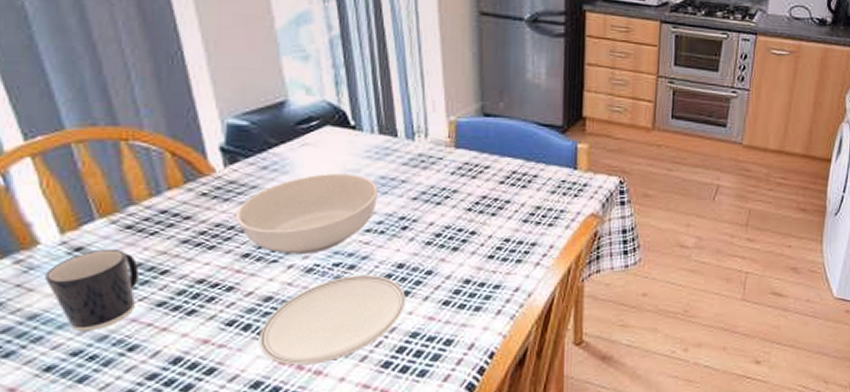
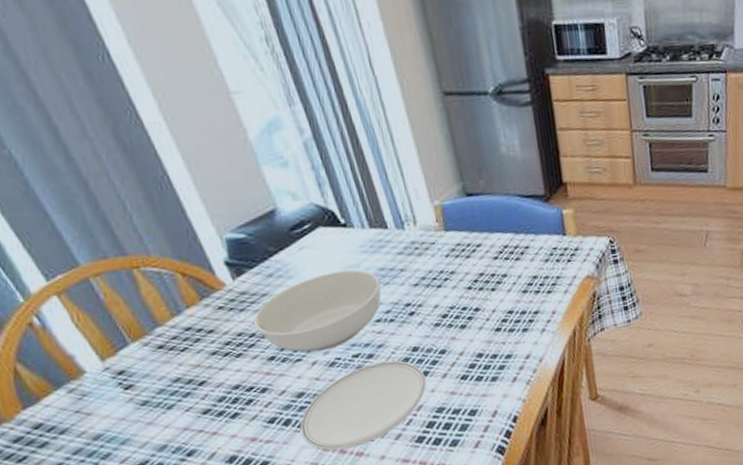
mug: present [45,248,139,331] -> none [98,367,184,444]

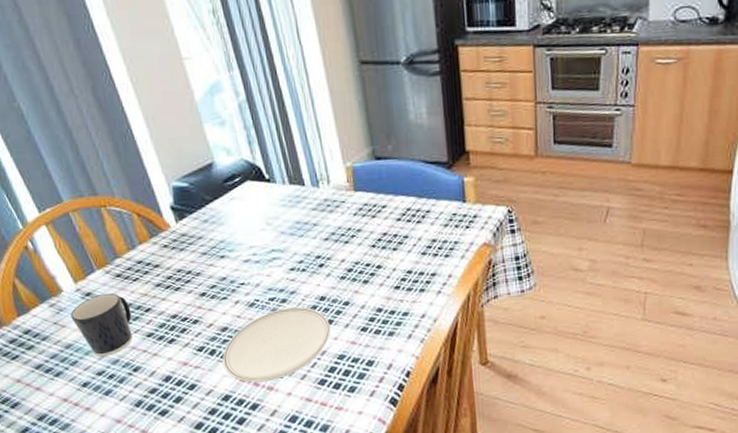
mug: none [98,367,184,444] -> present [70,292,133,356]
bowl: present [252,269,382,352] -> none [189,221,297,292]

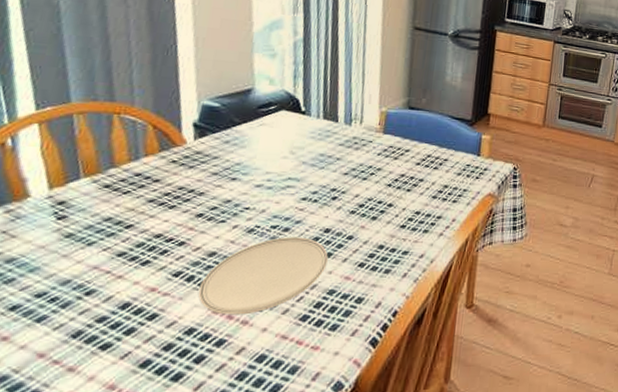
mug: present [70,292,133,356] -> none [27,203,109,275]

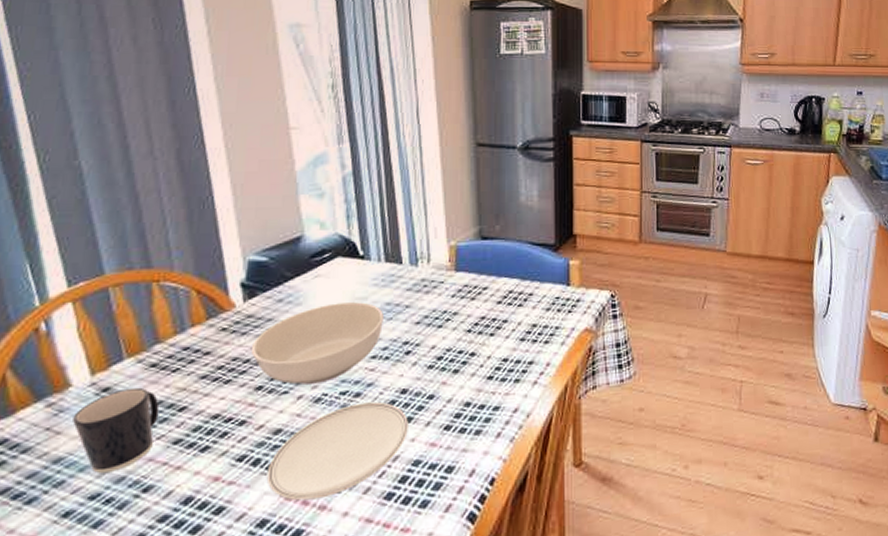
mug: none [27,203,109,275] -> present [73,387,160,473]
bowl: none [196,149,318,217] -> present [250,302,385,385]

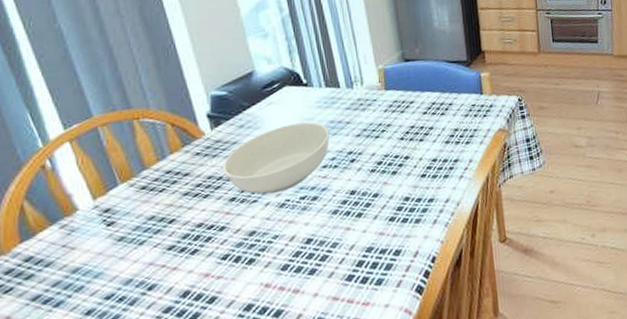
mug: present [73,387,160,473] -> none [83,206,153,278]
plate: present [266,401,408,501] -> none [247,202,360,288]

